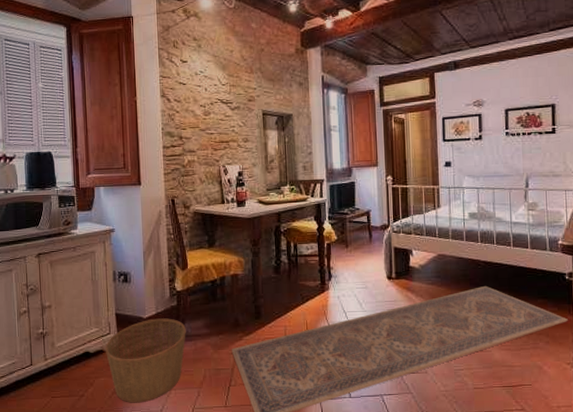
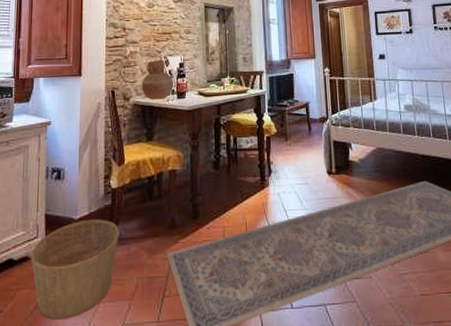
vase: none [201,168,233,208] -> present [141,60,173,100]

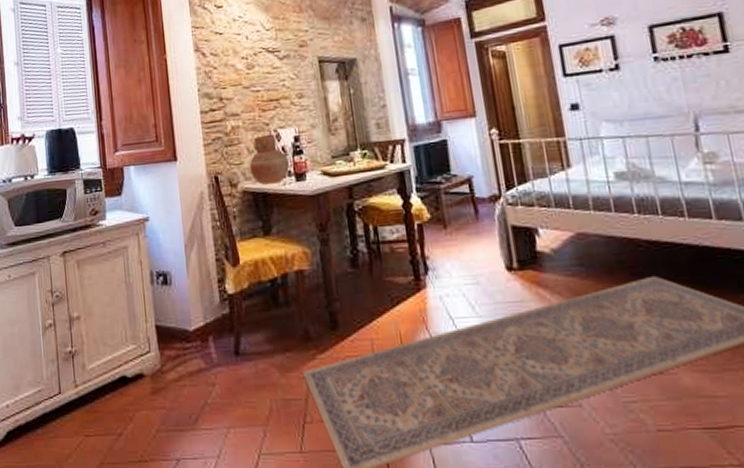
basket: present [31,219,119,320] -> none [145,330,244,445]

